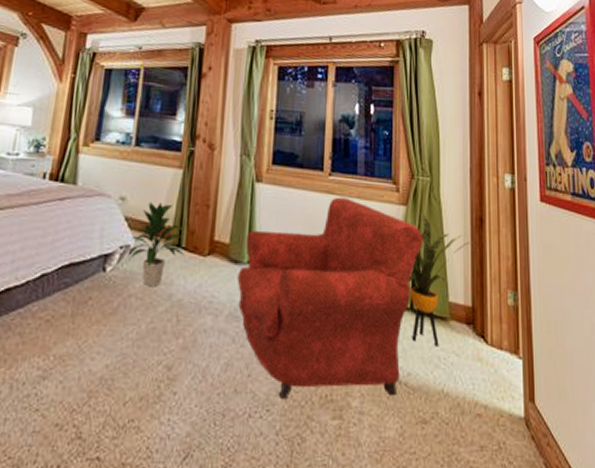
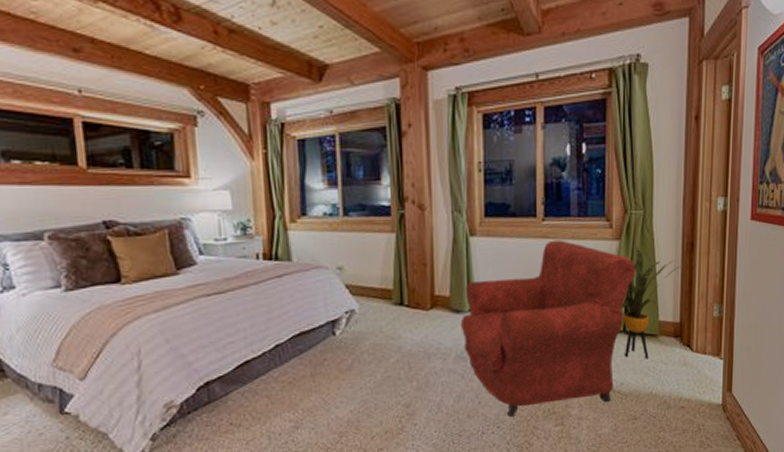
indoor plant: present [128,202,184,287] -> none [354,267,408,343]

